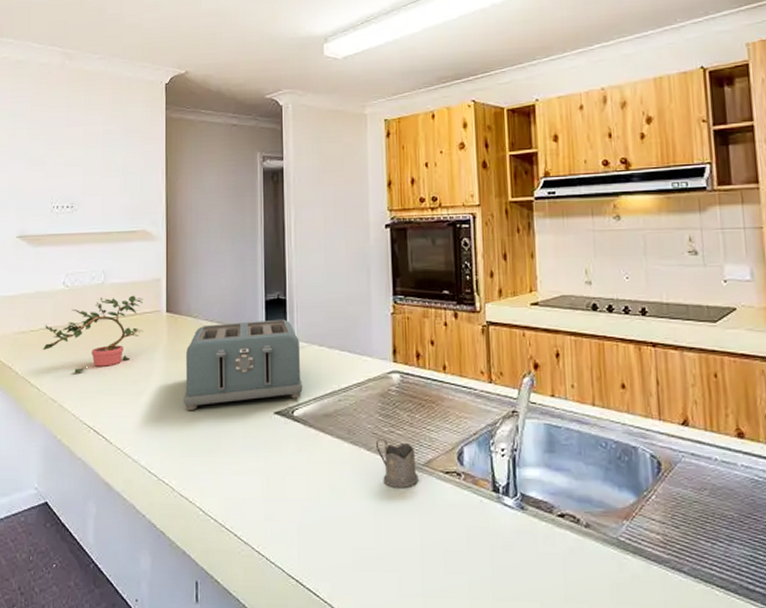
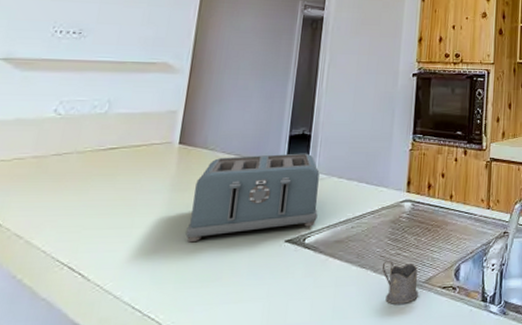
potted plant: present [43,295,144,373] -> none [14,126,154,207]

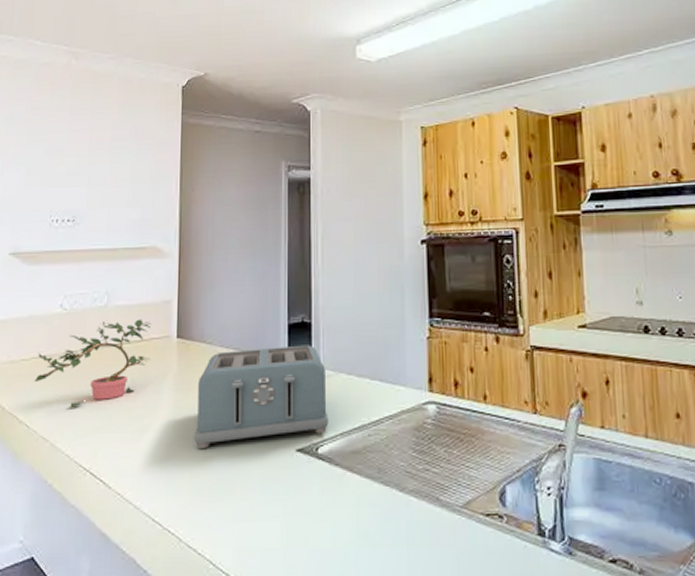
potted plant: none [14,126,154,207] -> present [35,319,152,408]
tea glass holder: present [382,259,418,304] -> none [408,476,456,533]

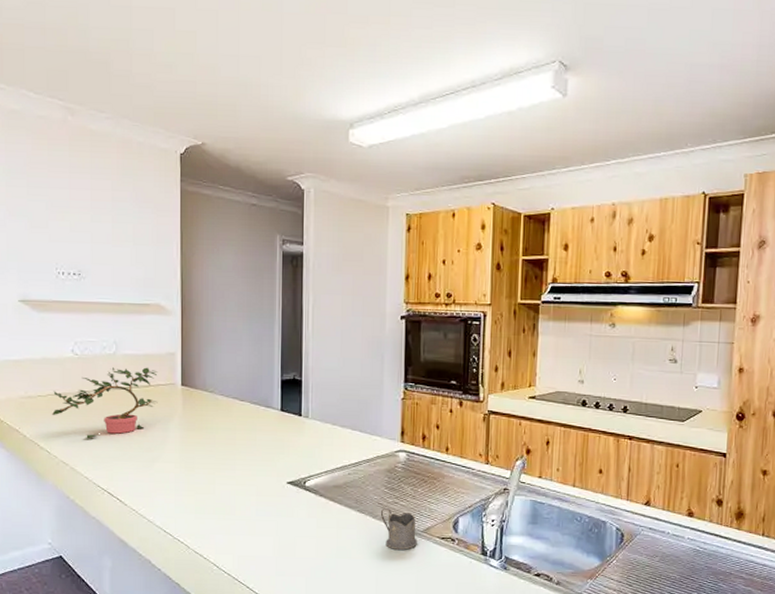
toaster: present [194,345,329,450] -> none [199,398,315,478]
tea glass holder: none [408,476,456,533] -> present [380,507,417,550]

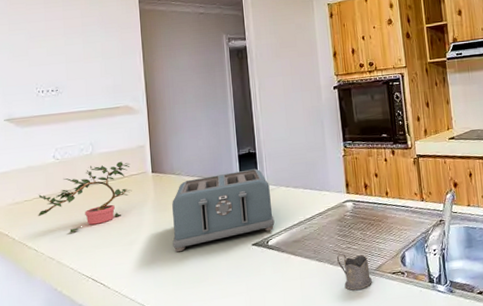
toaster: none [199,398,315,478] -> present [172,168,275,253]

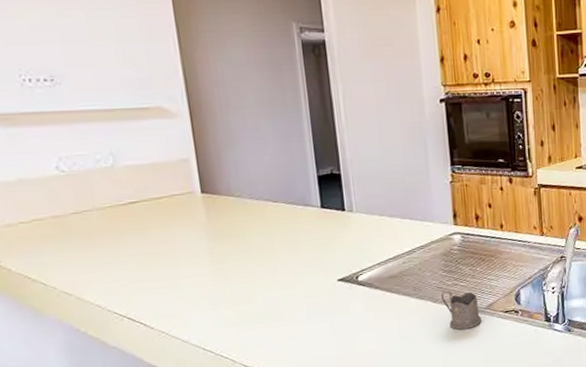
potted plant: present [38,161,132,233] -> none [39,177,175,264]
toaster: present [172,168,275,253] -> none [231,193,366,288]

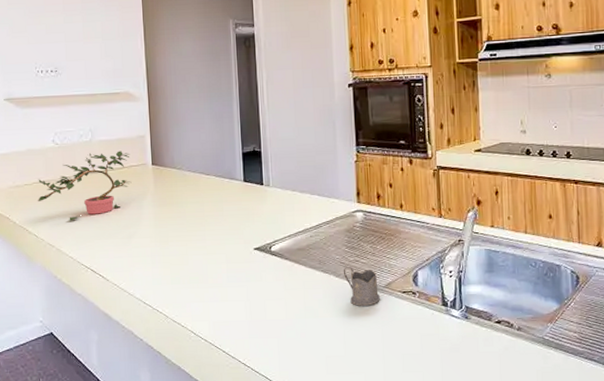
potted plant: none [39,177,175,264] -> present [38,151,132,221]

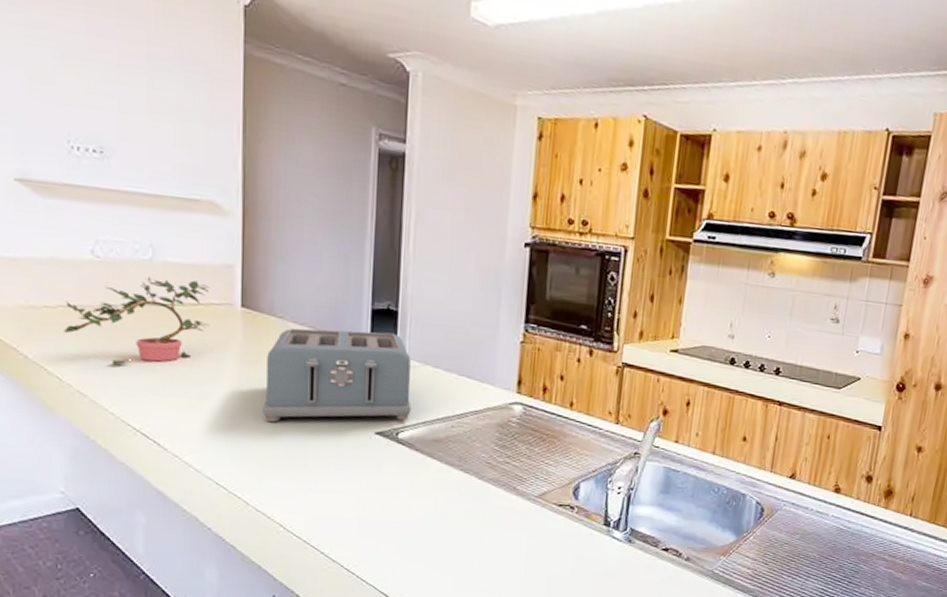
toaster: none [172,168,279,250] -> present [263,328,411,423]
tea glass holder: present [343,266,380,306] -> none [488,467,530,517]

